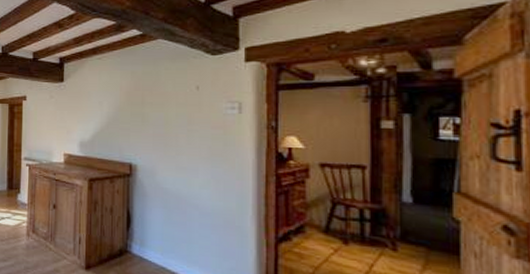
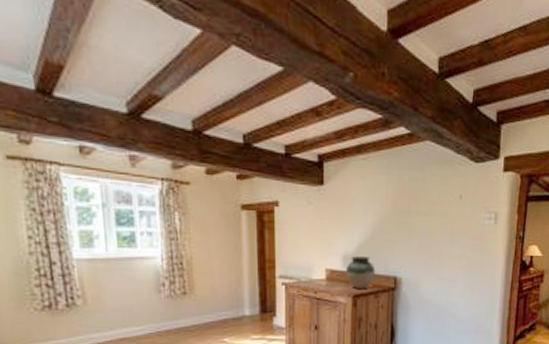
vase: none [82,143,111,173] -> present [345,256,376,288]

